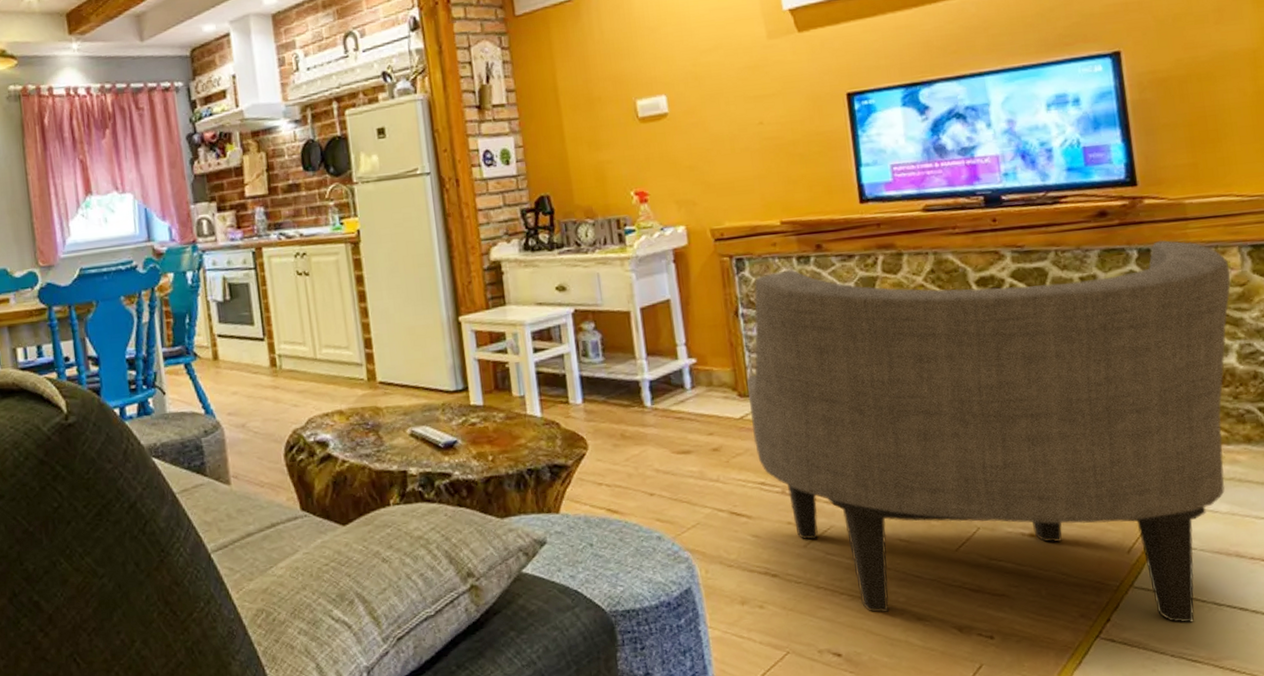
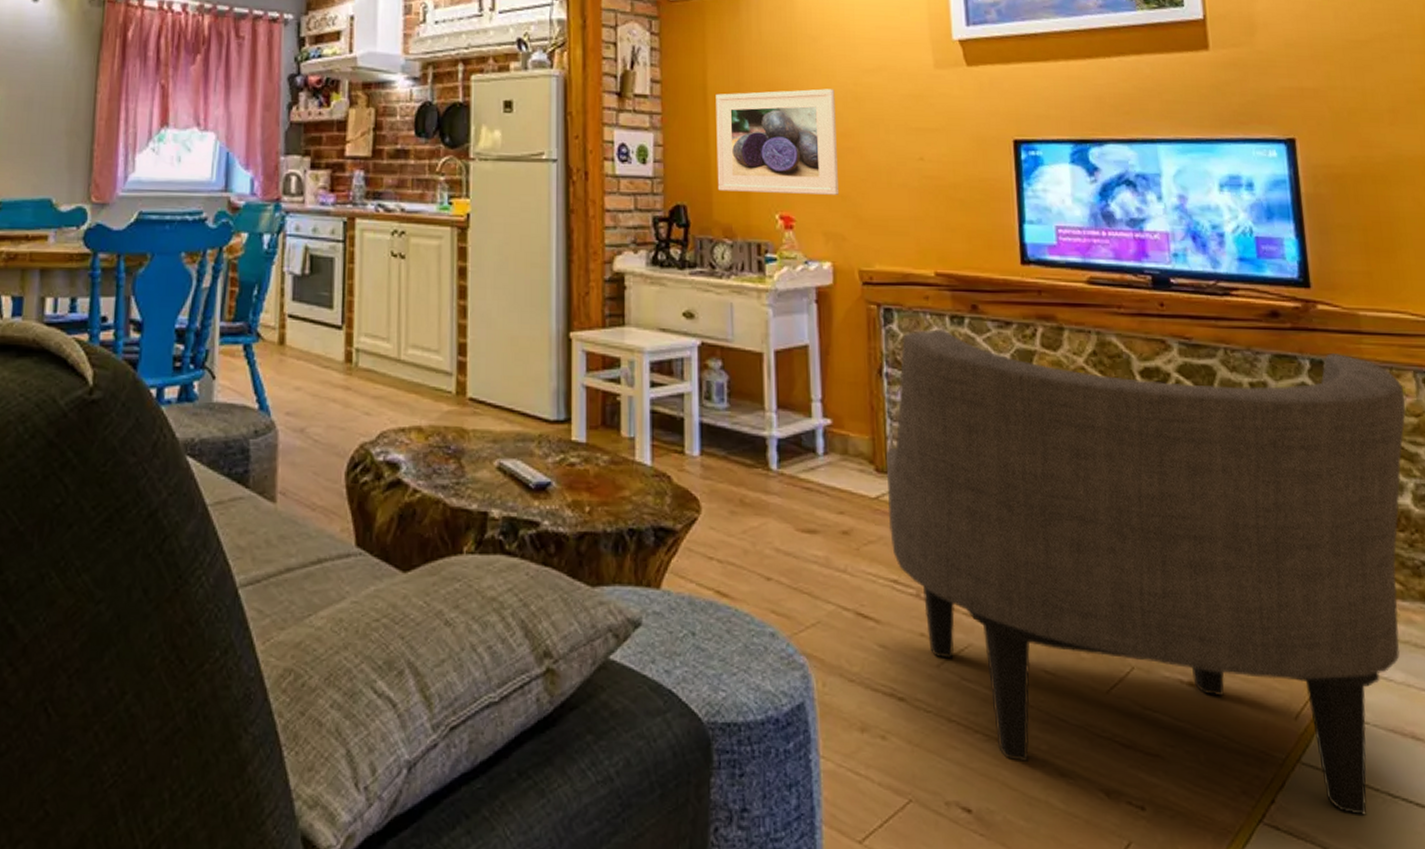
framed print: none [566,73,687,178] -> present [716,89,838,195]

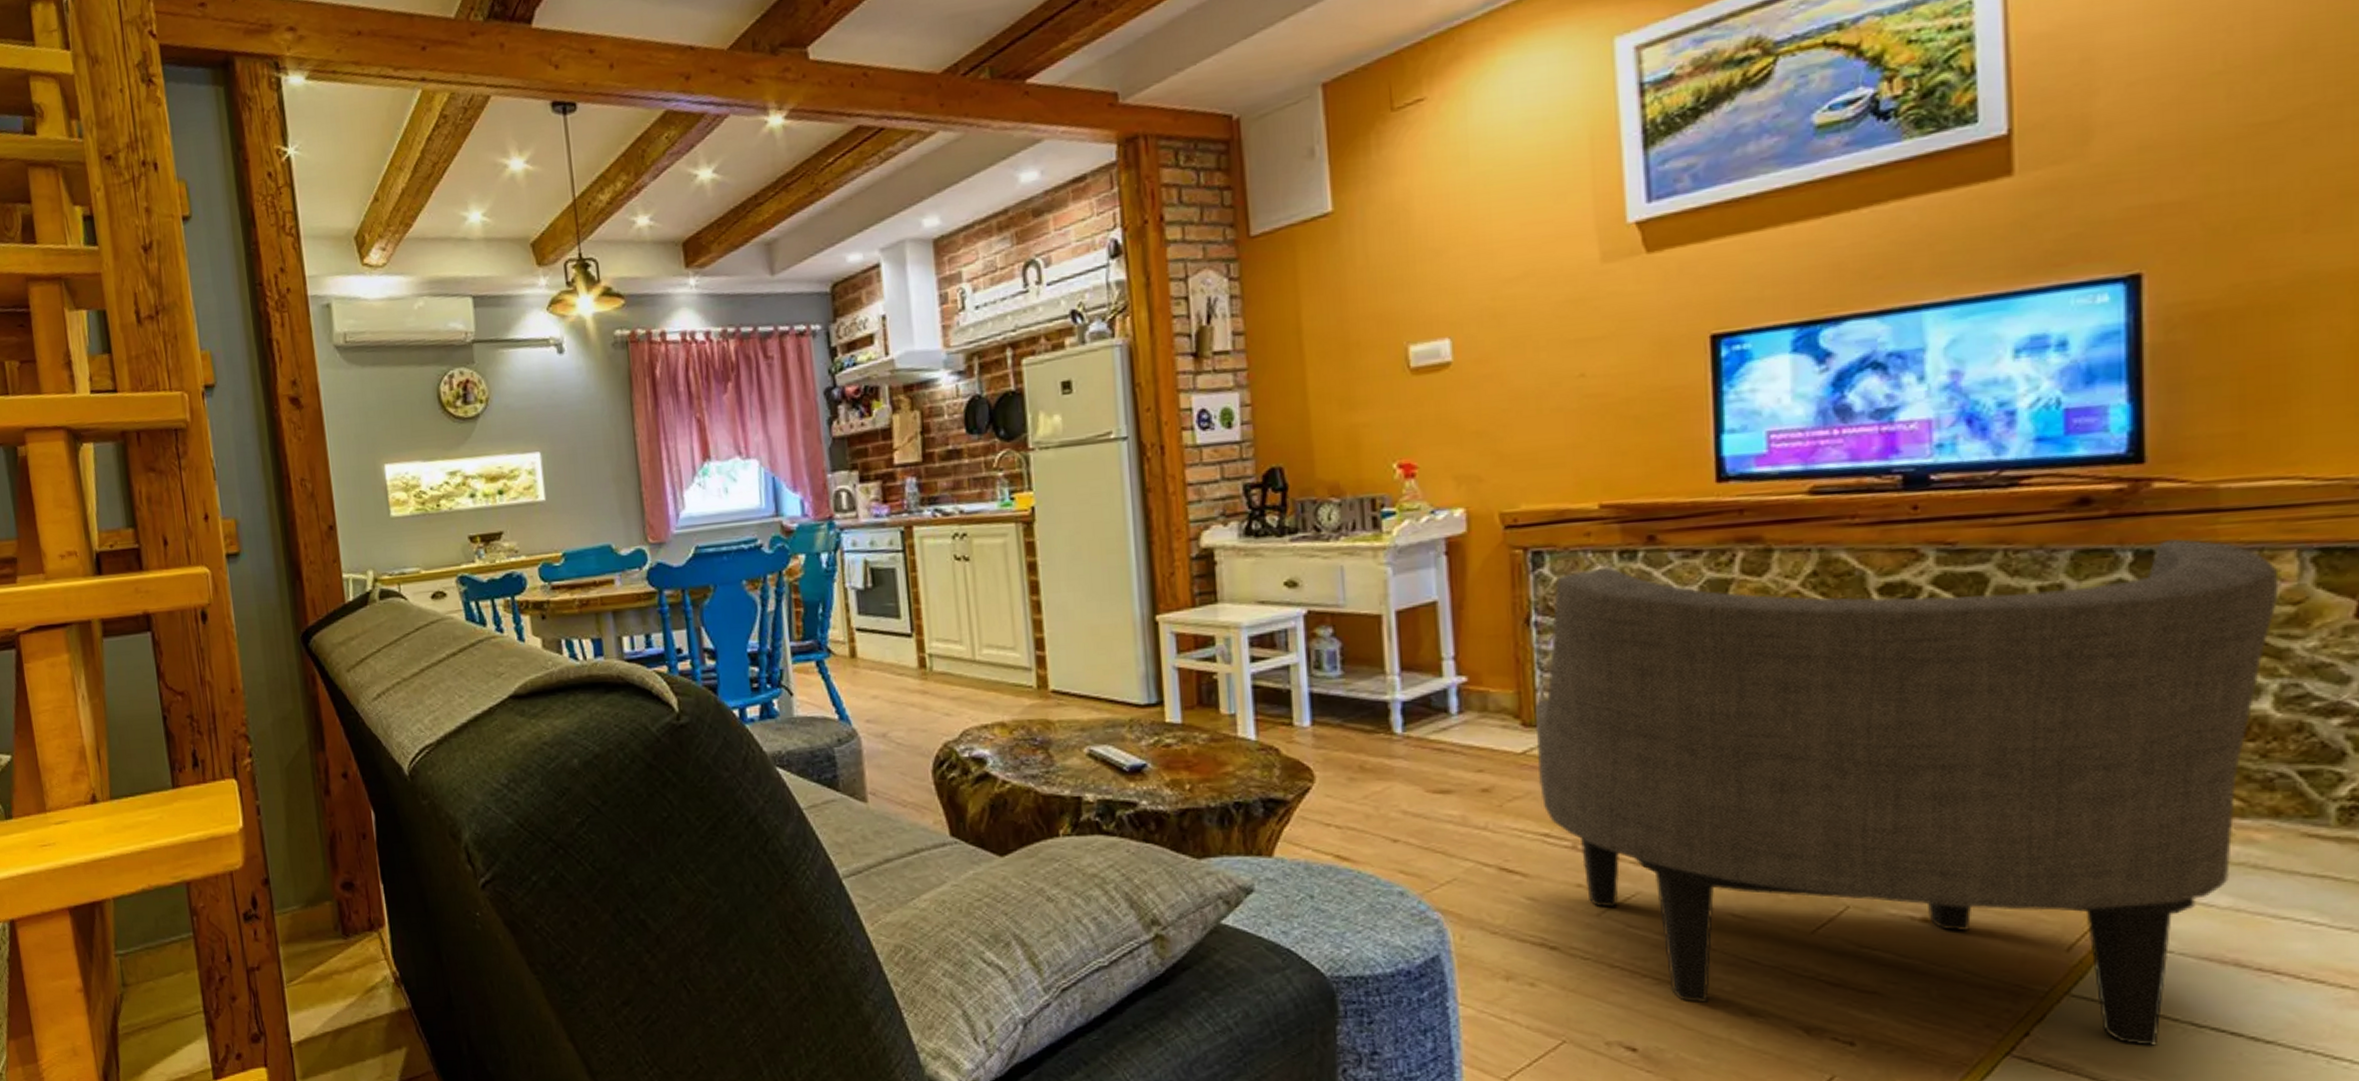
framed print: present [716,89,838,195] -> none [1313,309,1472,446]

